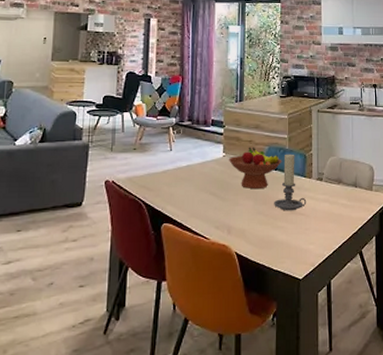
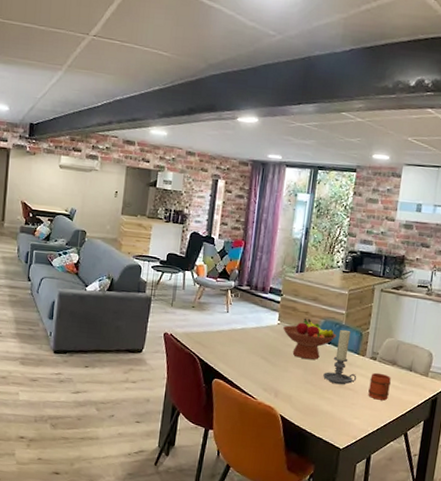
mug: none [319,193,339,221] -> present [368,372,391,401]

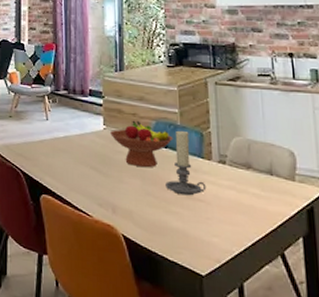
mug: present [368,372,391,401] -> none [223,179,250,213]

